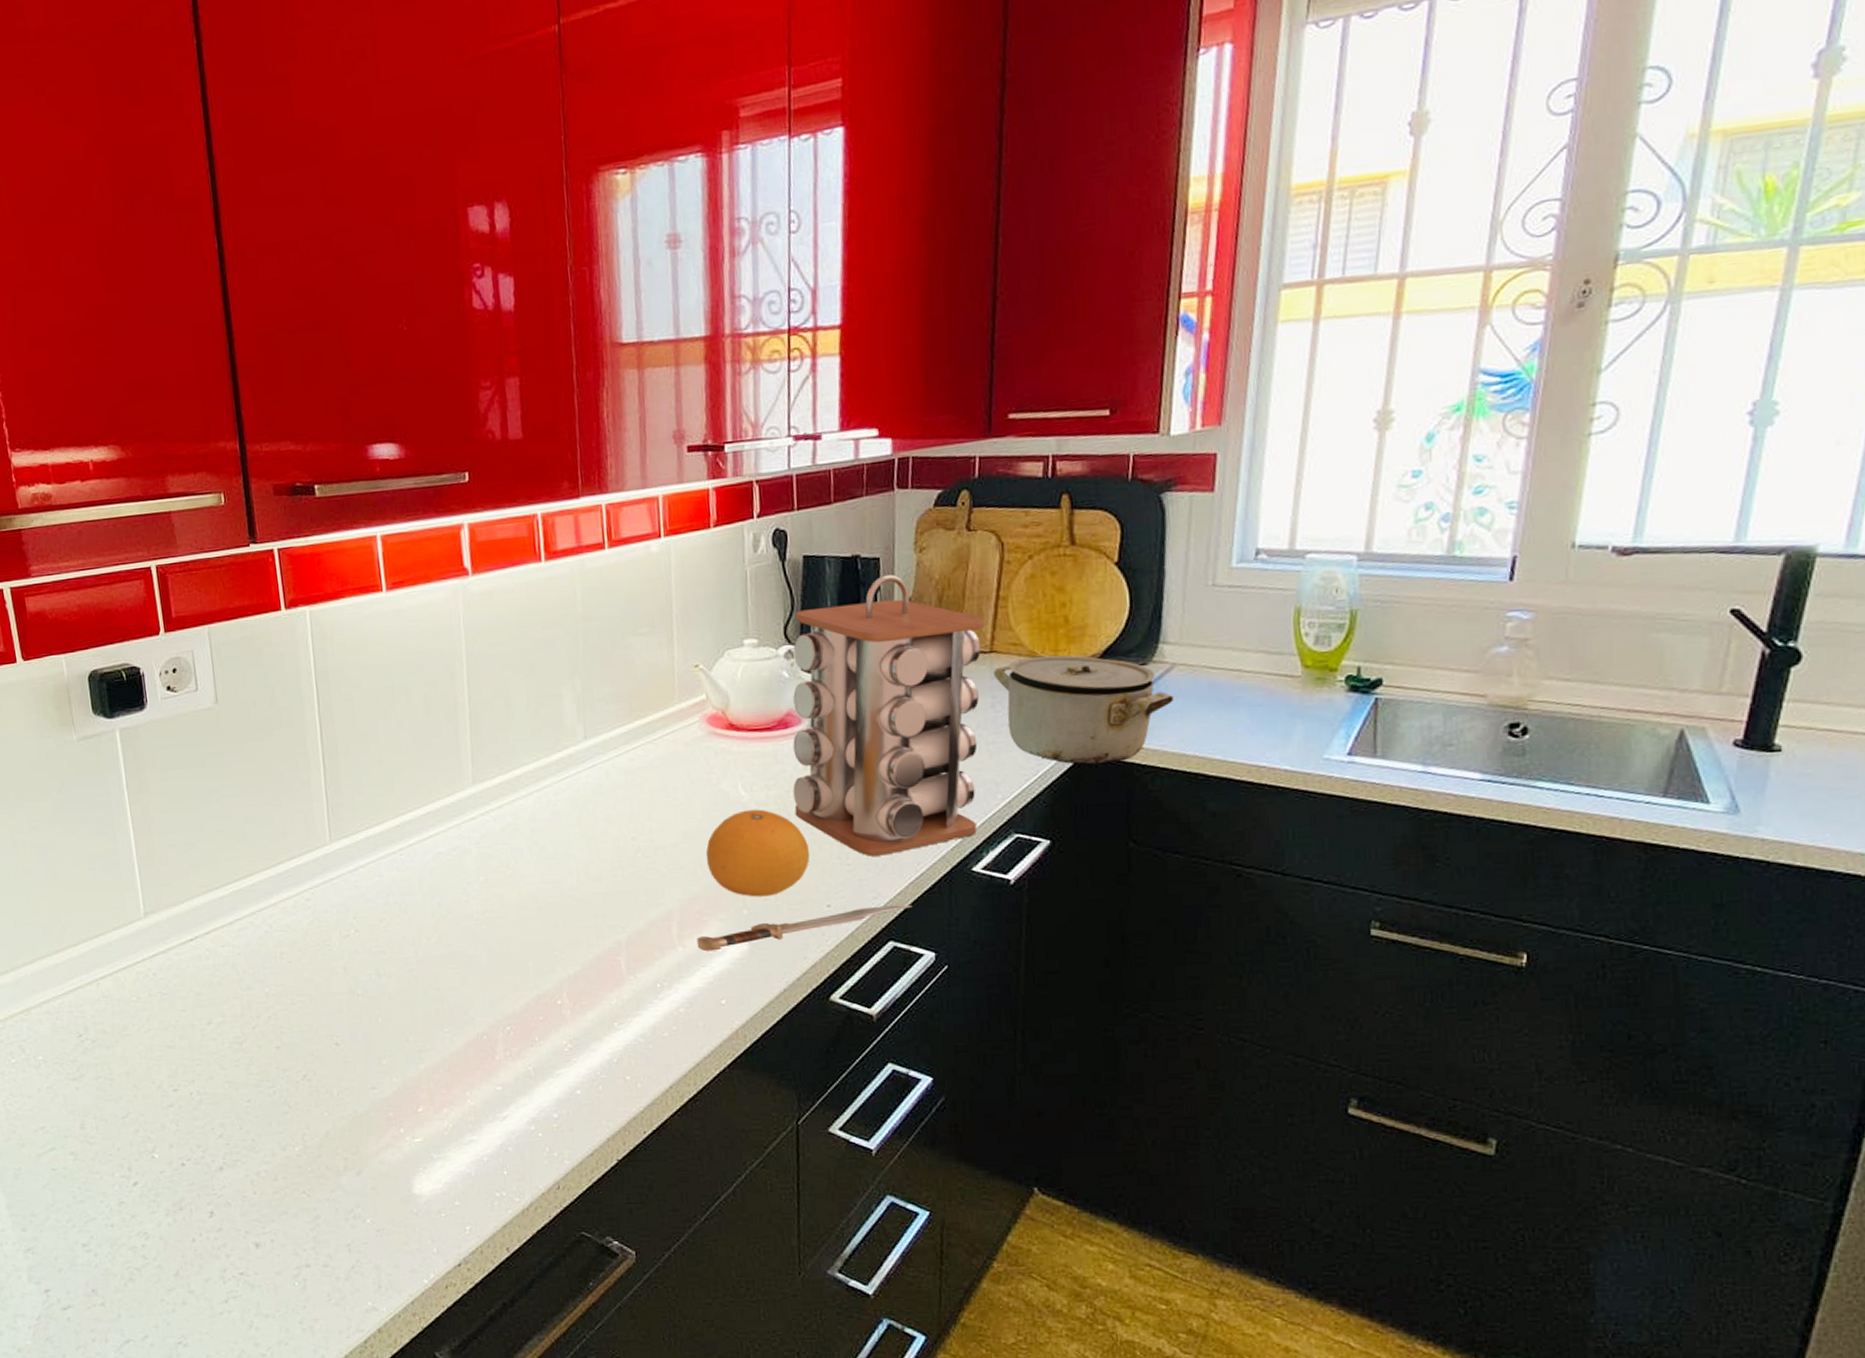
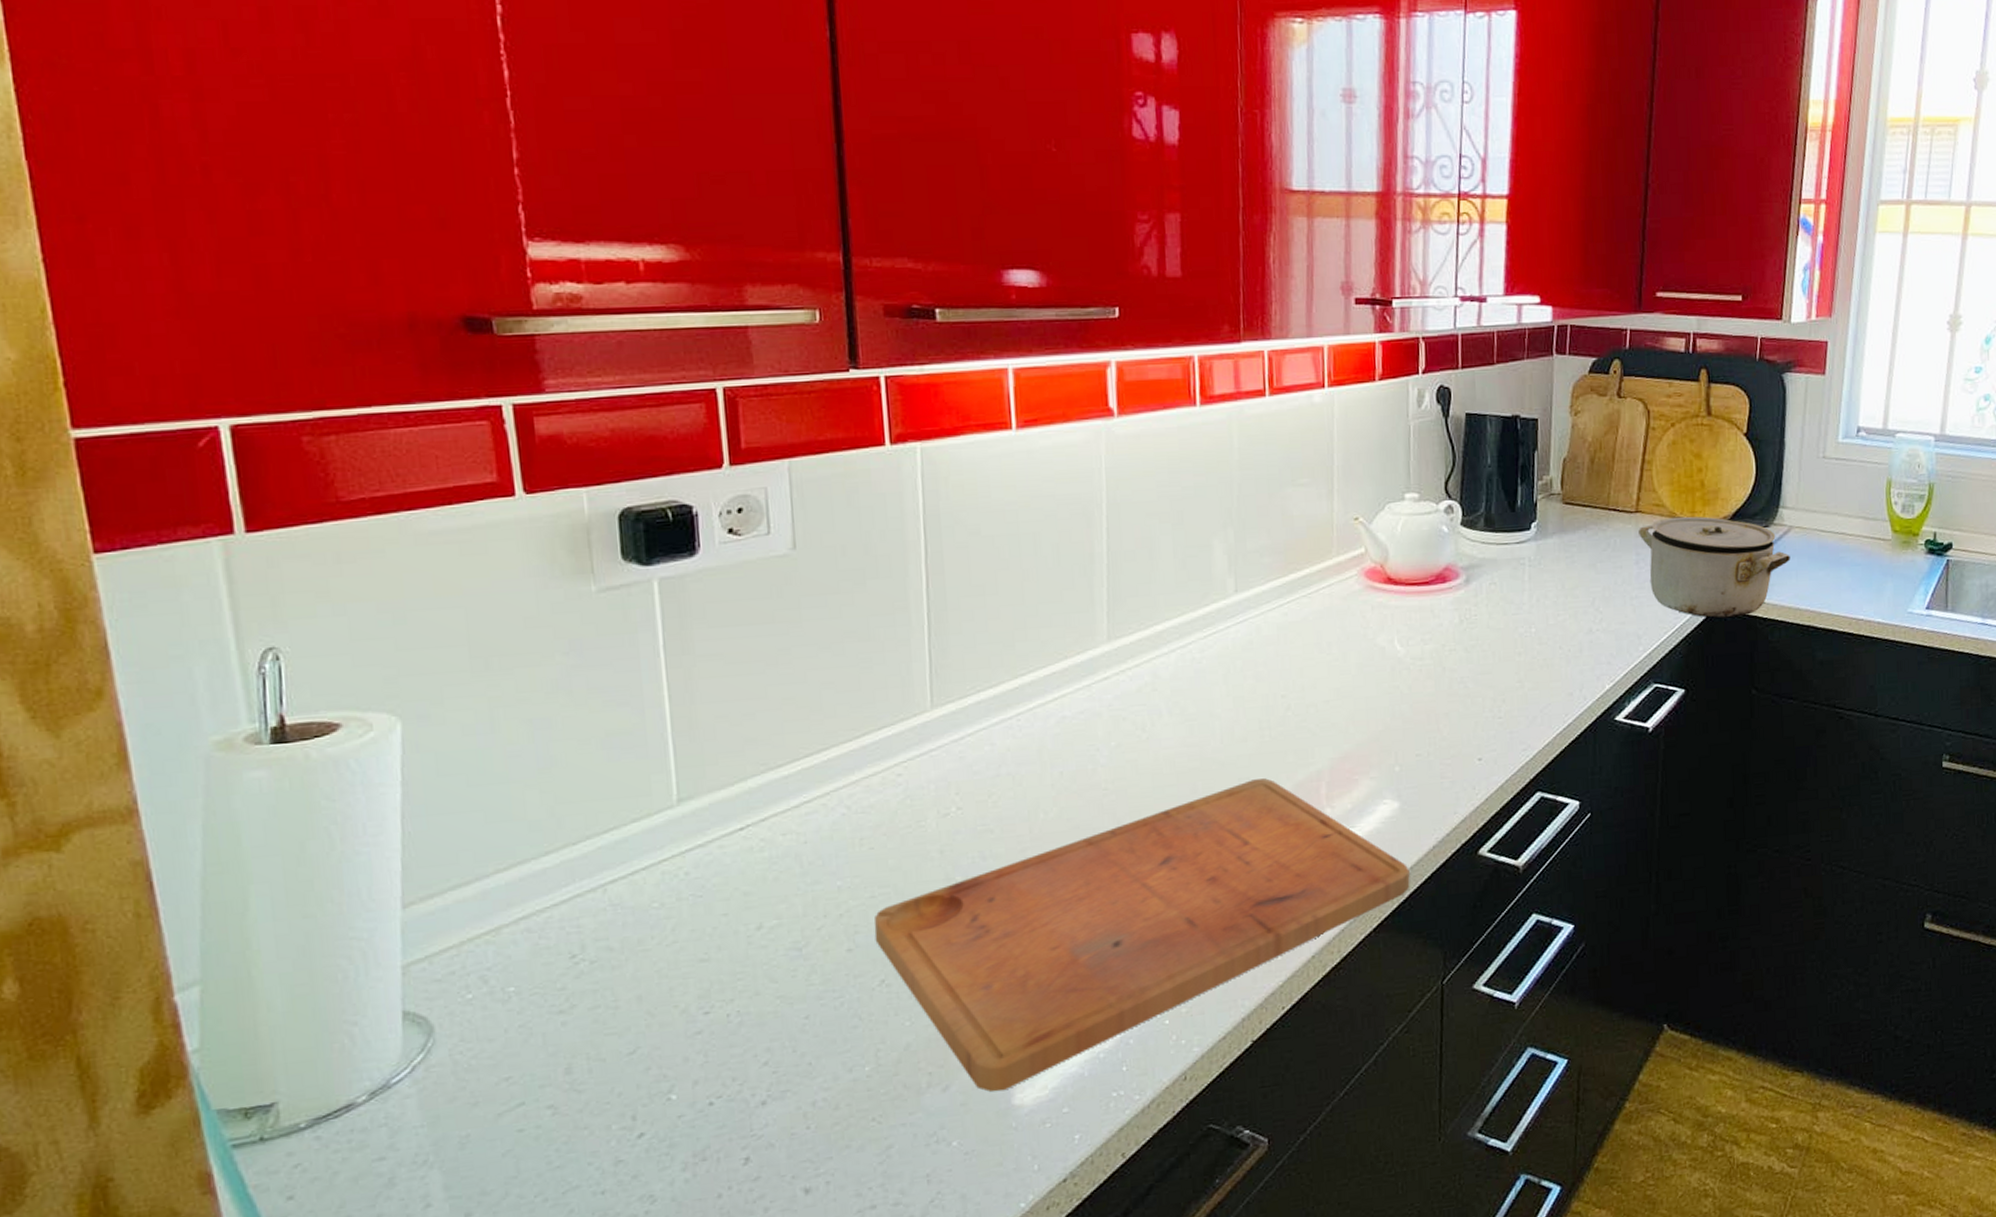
cutting board: none [295,916,762,1181] -> present [874,778,1410,1092]
knife: present [696,905,913,952] -> none [1346,755,1559,812]
fruit: present [706,809,810,897] -> none [1359,663,1463,754]
spice rack: present [792,574,985,856] -> none [1448,435,1632,709]

